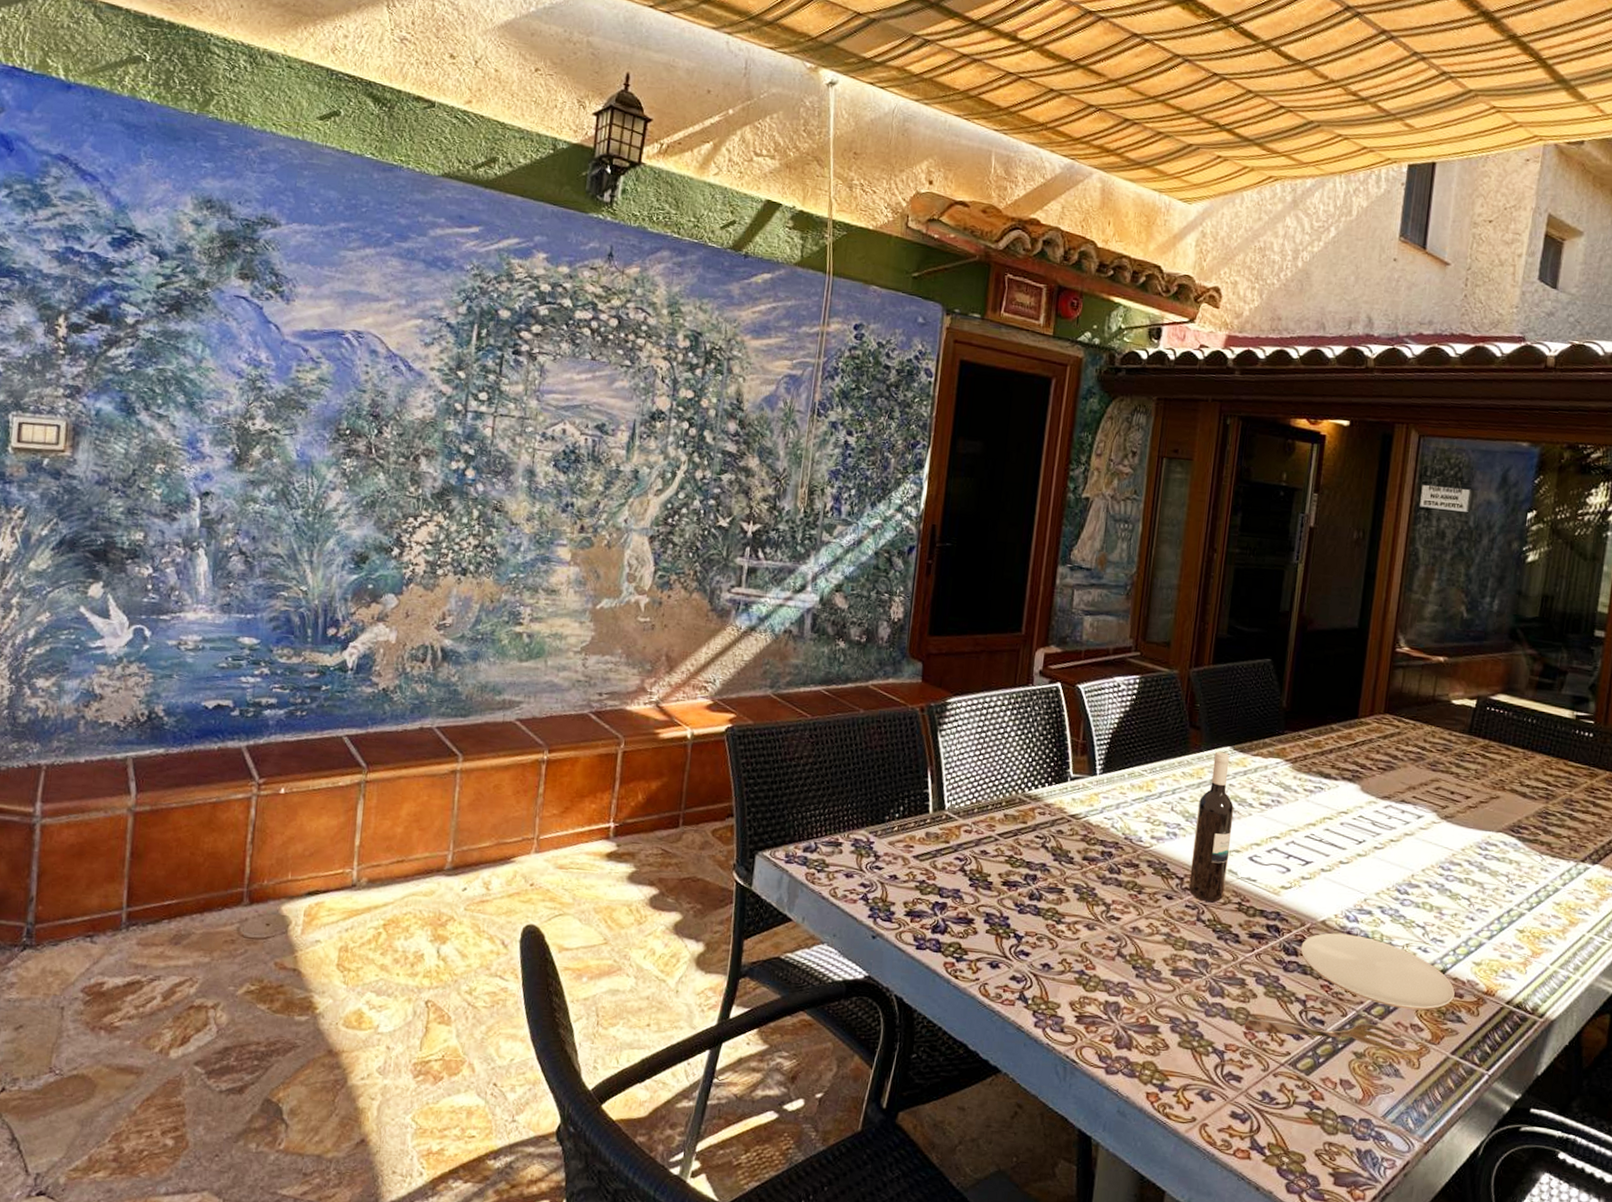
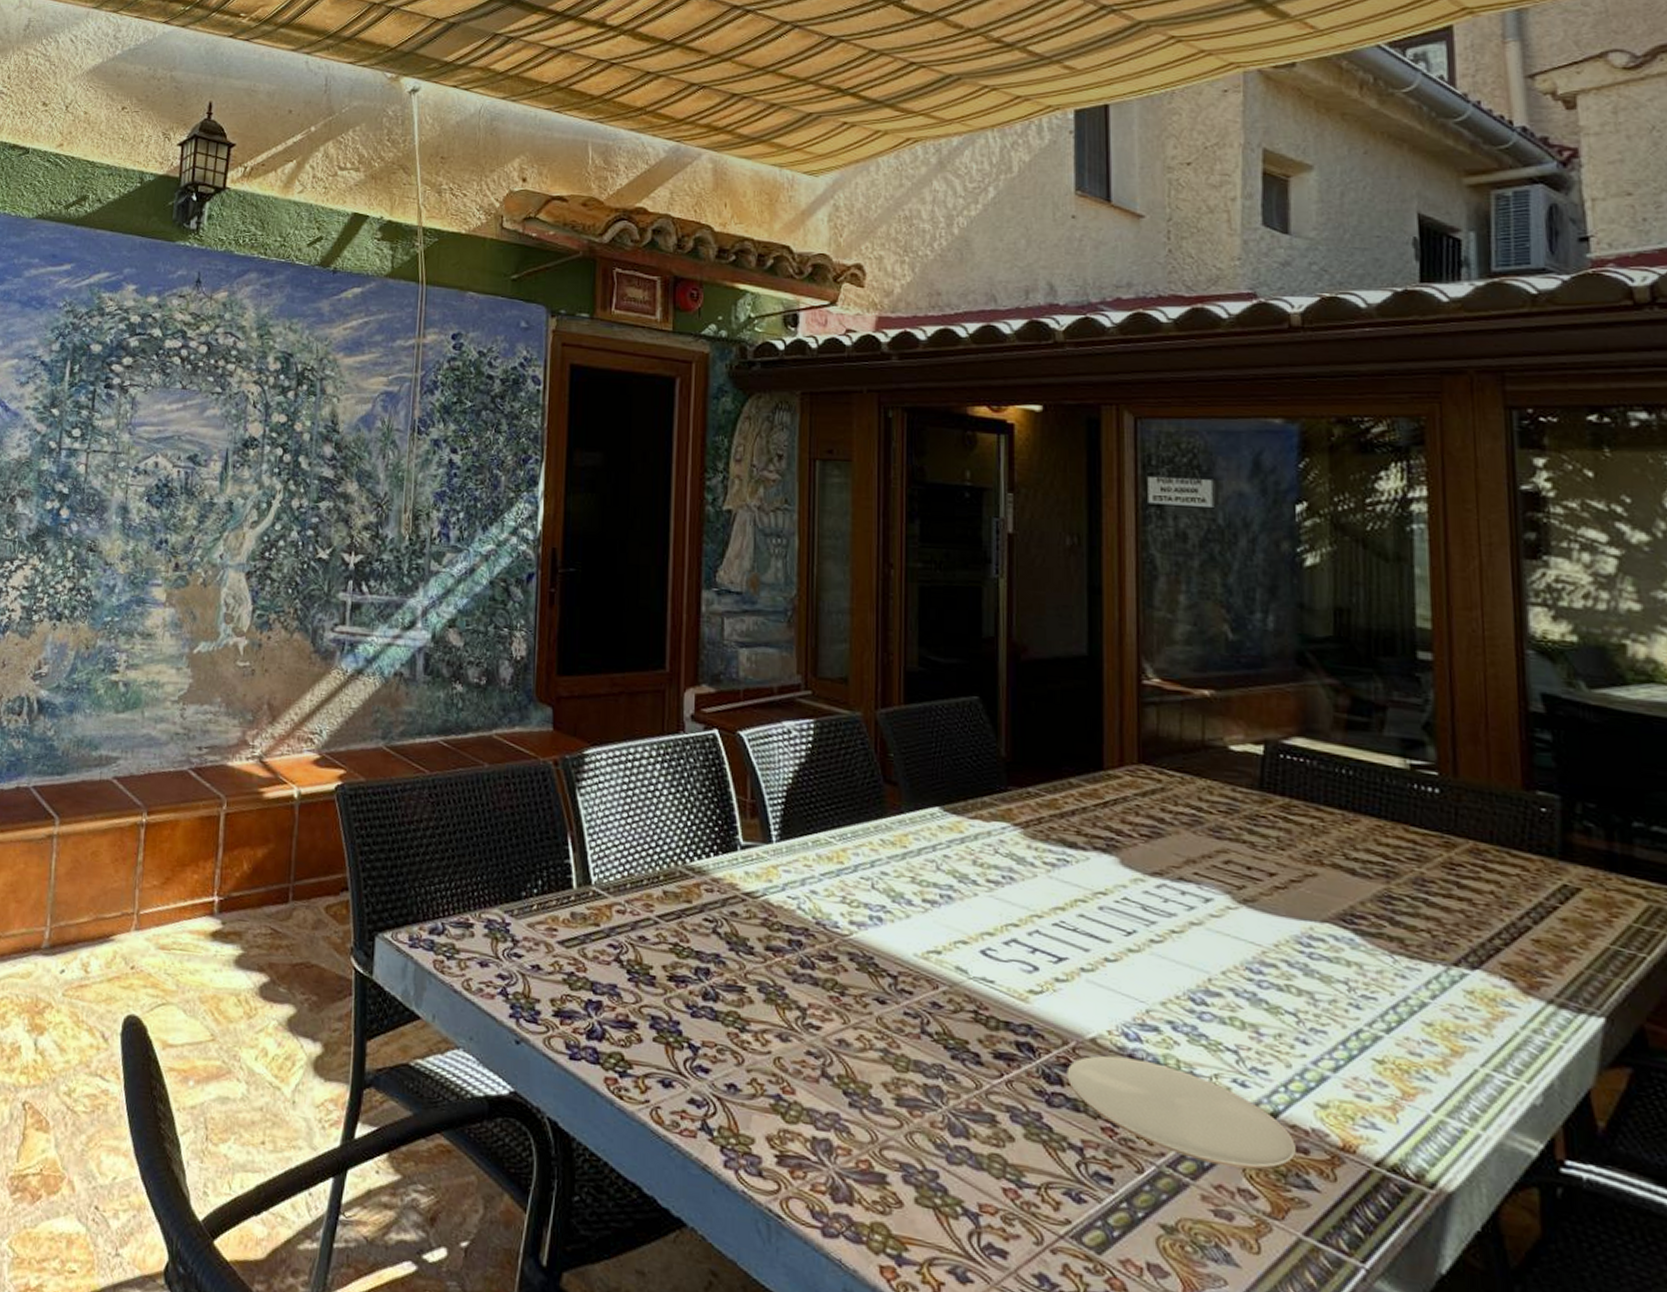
wine bottle: present [1188,751,1234,902] -> none [905,813,954,1009]
fork: present [1244,1018,1413,1058] -> none [1002,1170,1247,1237]

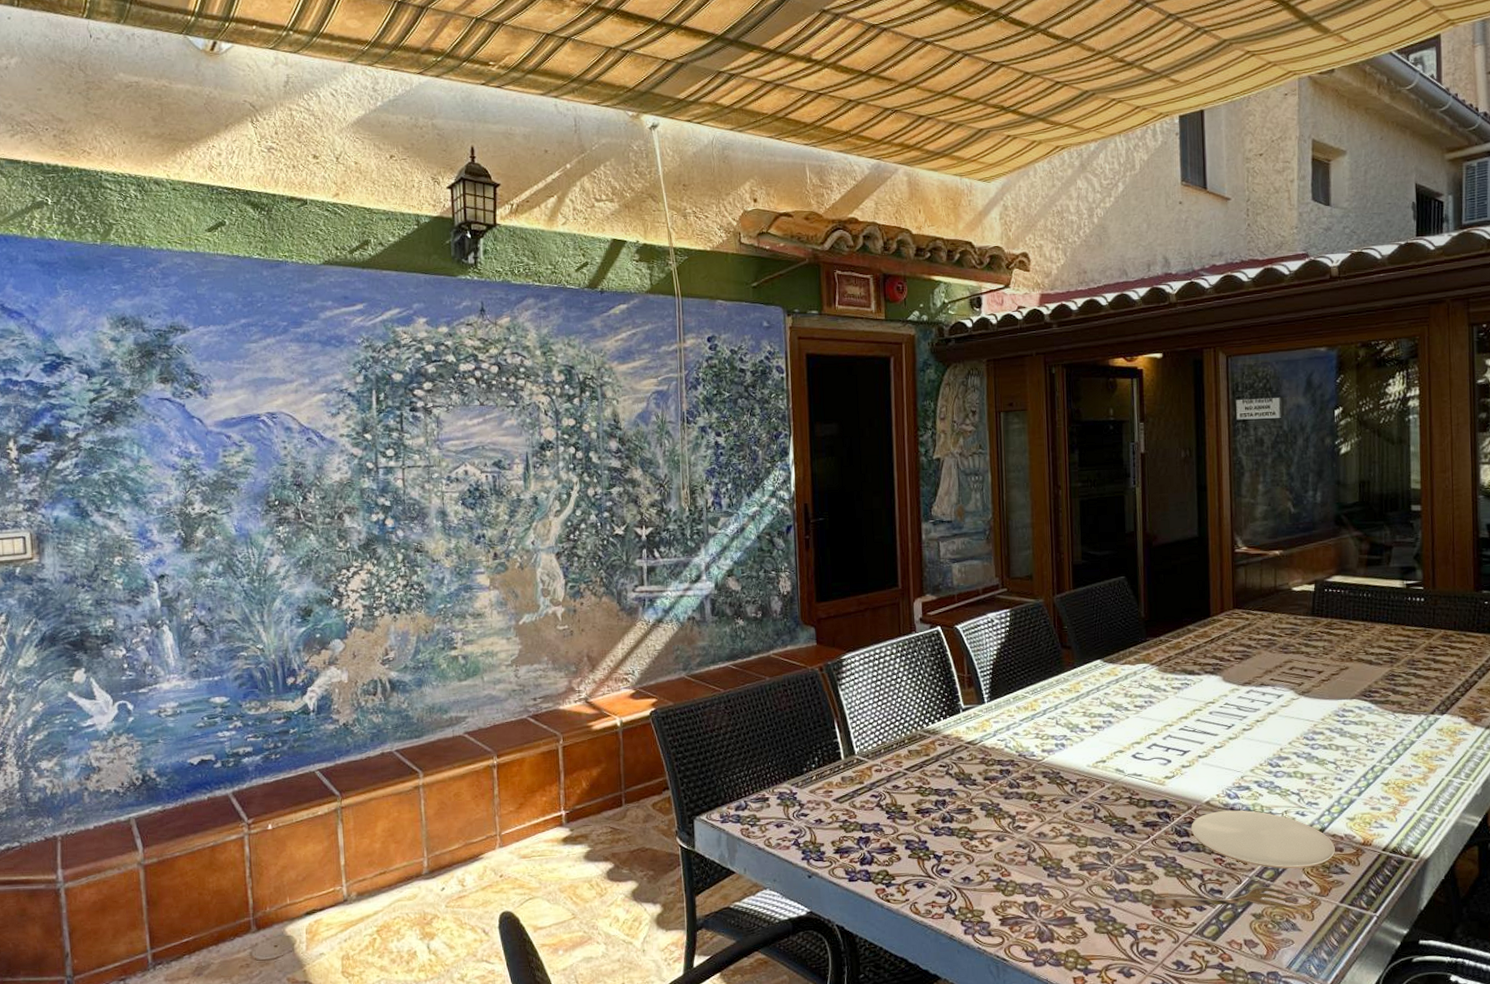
fork: none [1002,1170,1247,1237] -> present [1151,886,1305,911]

